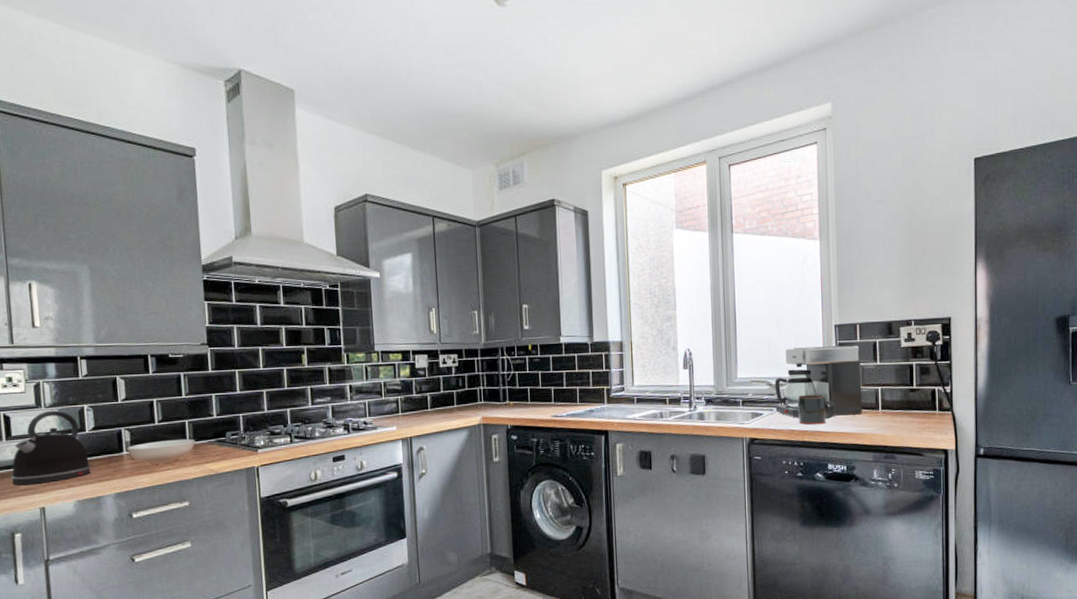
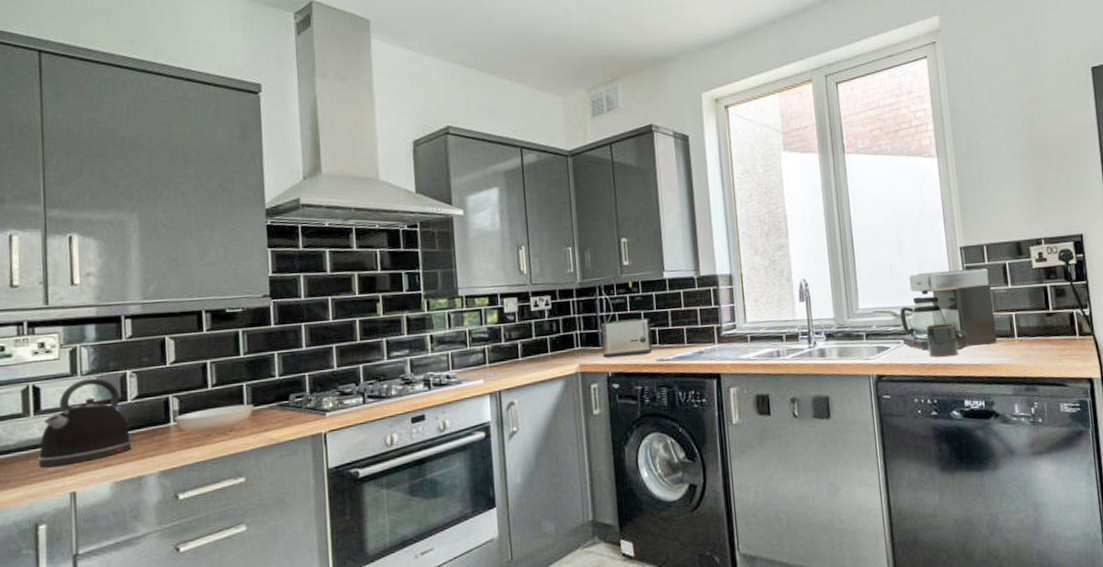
toaster: none [501,378,551,413] -> present [600,317,655,358]

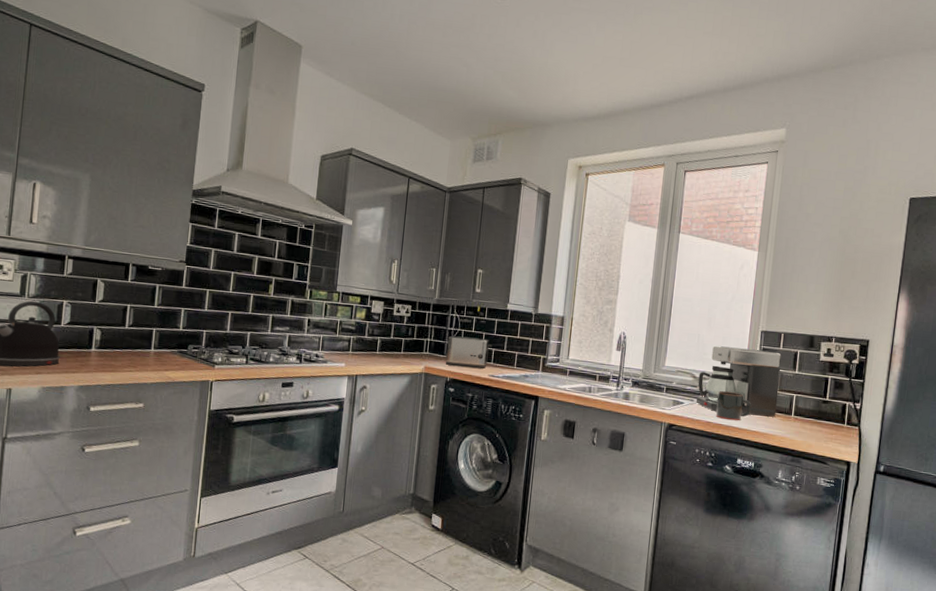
bowl: present [174,403,254,436] -> none [95,343,159,366]

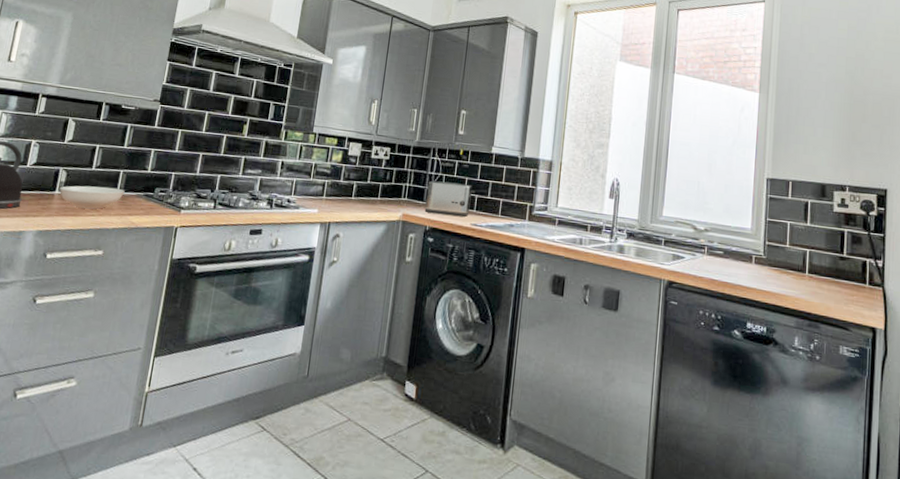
bowl: none [95,343,159,366] -> present [59,185,125,209]
coffee maker: present [696,346,782,417] -> none [698,194,791,275]
mug: present [716,391,752,421] -> none [720,244,761,279]

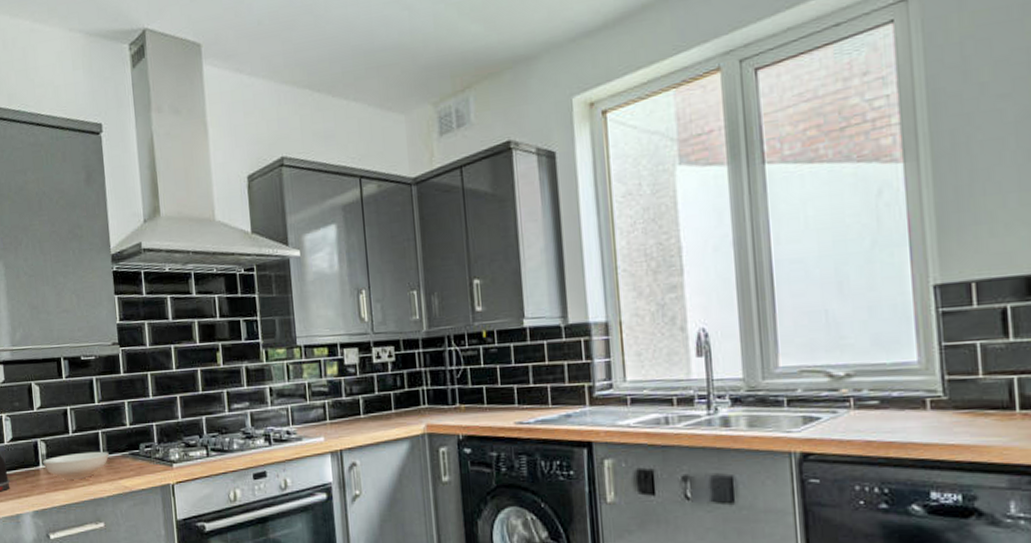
toaster: present [424,180,475,217] -> none [449,373,513,419]

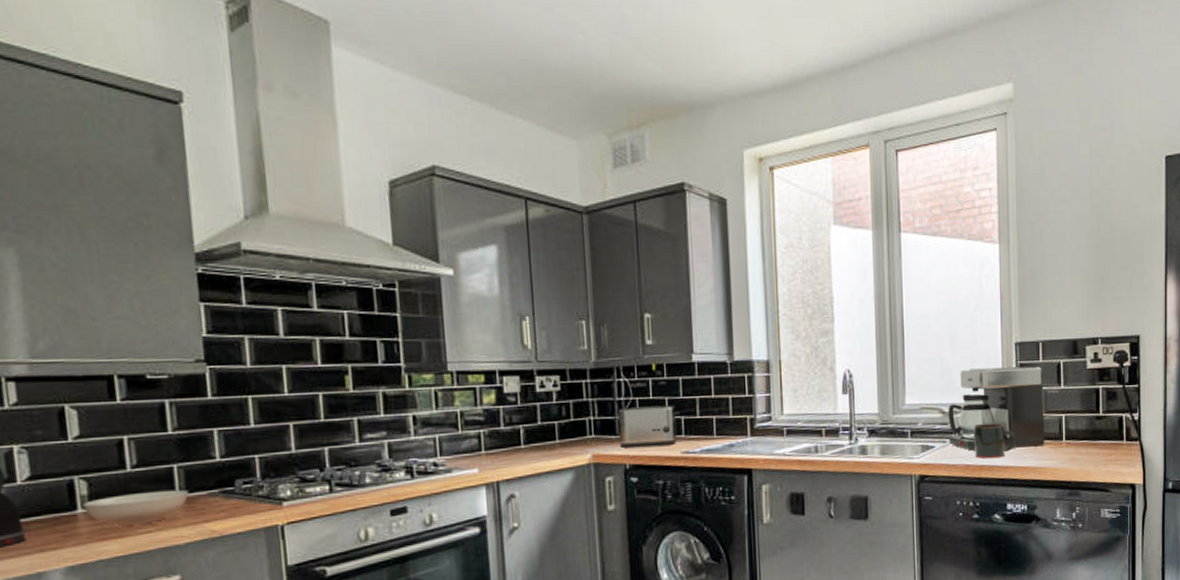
toaster: none [449,373,513,419] -> present [617,405,680,449]
coffee maker: none [837,313,986,424] -> present [948,366,1045,451]
mug: none [875,388,941,434] -> present [973,423,1016,459]

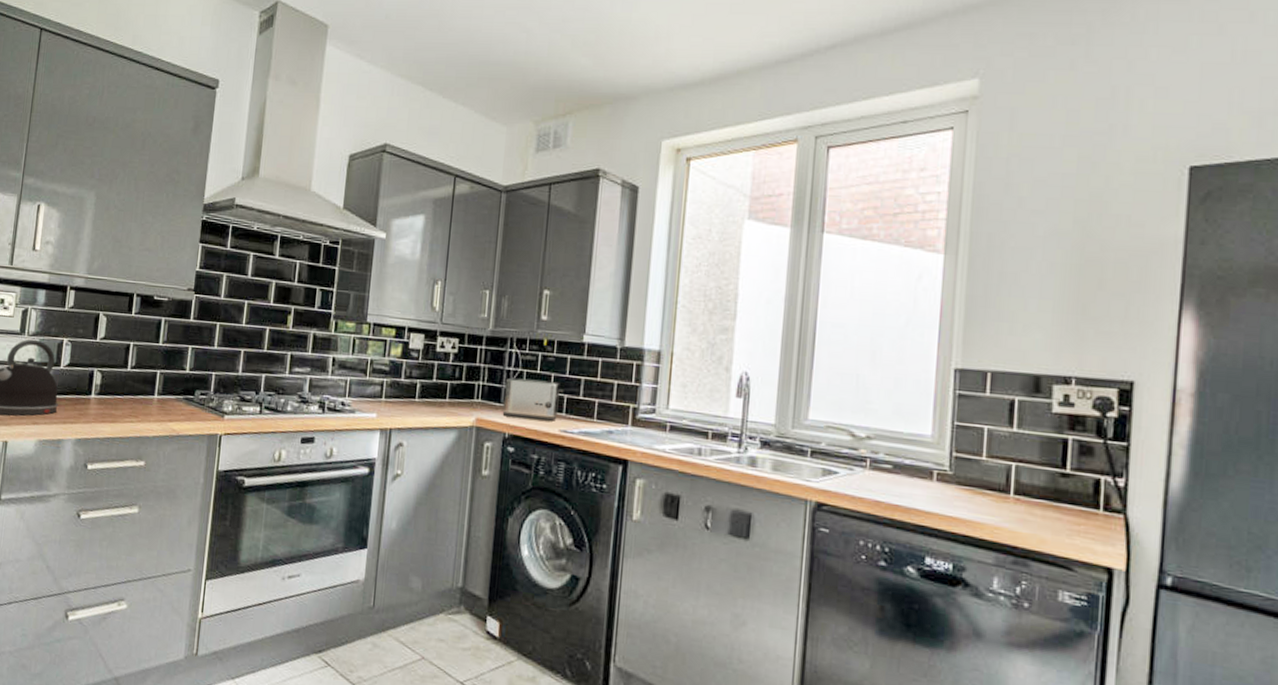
bowl: present [82,489,189,526] -> none [95,388,163,415]
coffee maker: present [948,366,1045,451] -> none [857,391,989,497]
mug: present [973,423,1016,459] -> none [888,456,945,501]

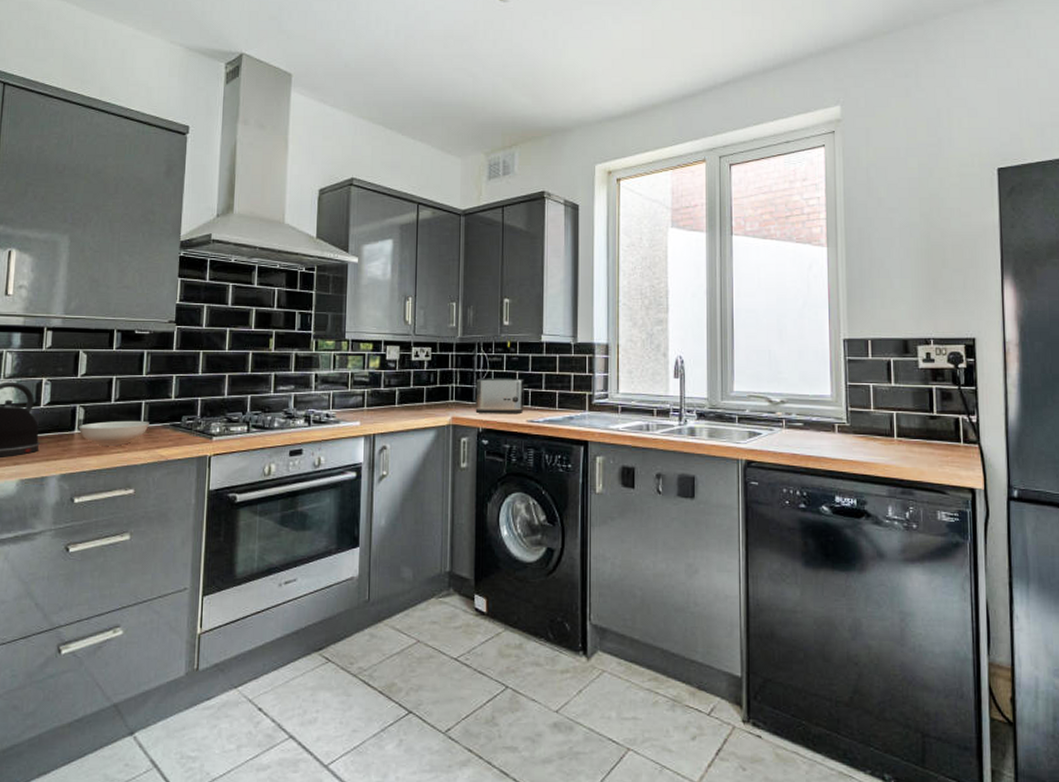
bowl: none [95,388,163,415] -> present [79,420,150,446]

